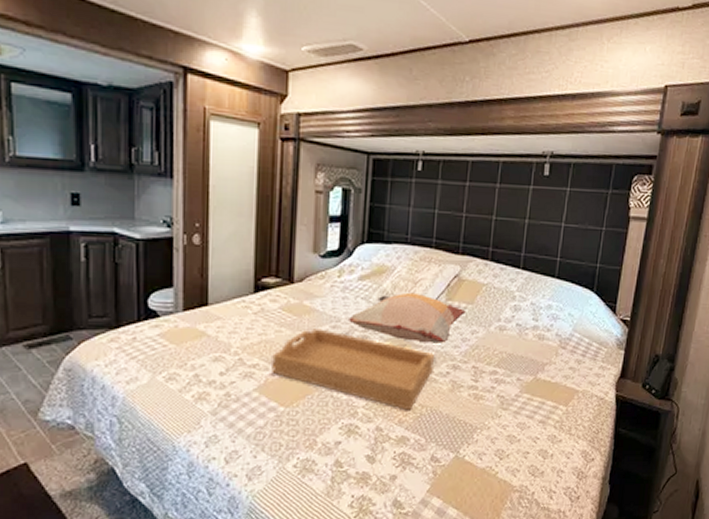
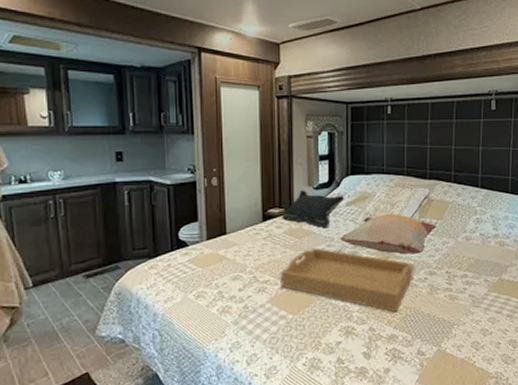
cushion: none [278,258,358,306] -> present [282,190,345,229]

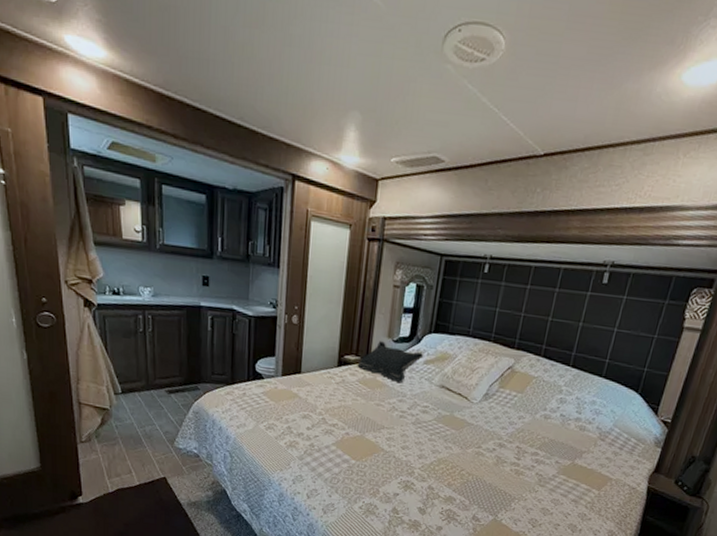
serving tray: present [280,248,413,313] -> none [347,400,484,477]
decorative pillow: present [340,213,437,255] -> none [413,378,516,424]

